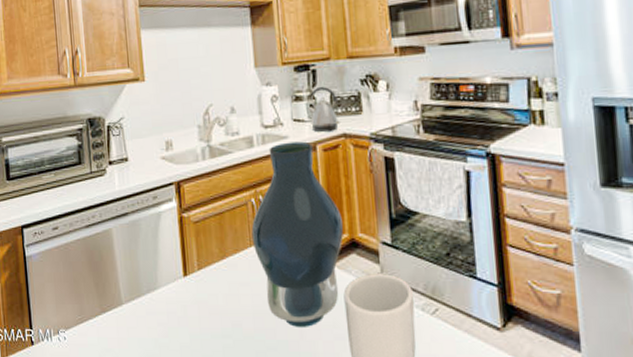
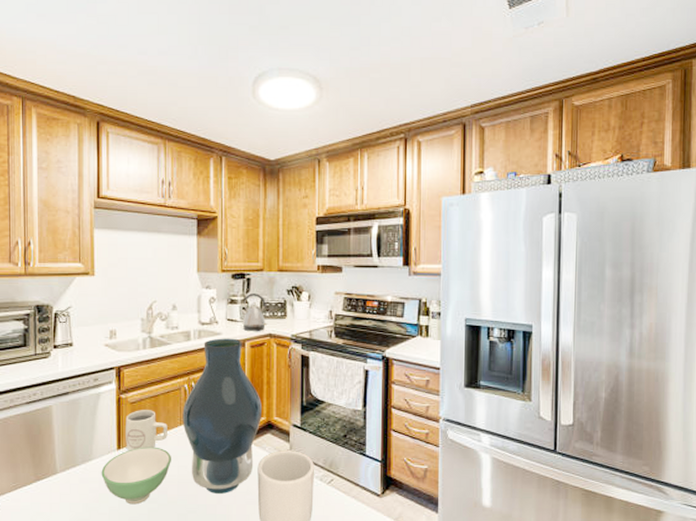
bowl: none [168,272,244,340] -> present [101,447,171,505]
mug: none [190,230,237,278] -> present [126,410,167,451]

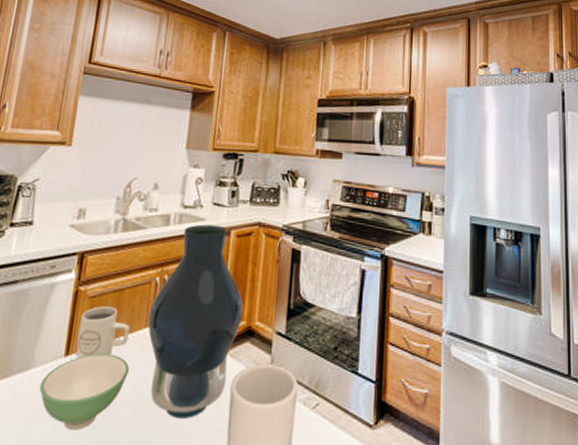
kettle: present [240,294,268,331] -> none [228,176,258,219]

